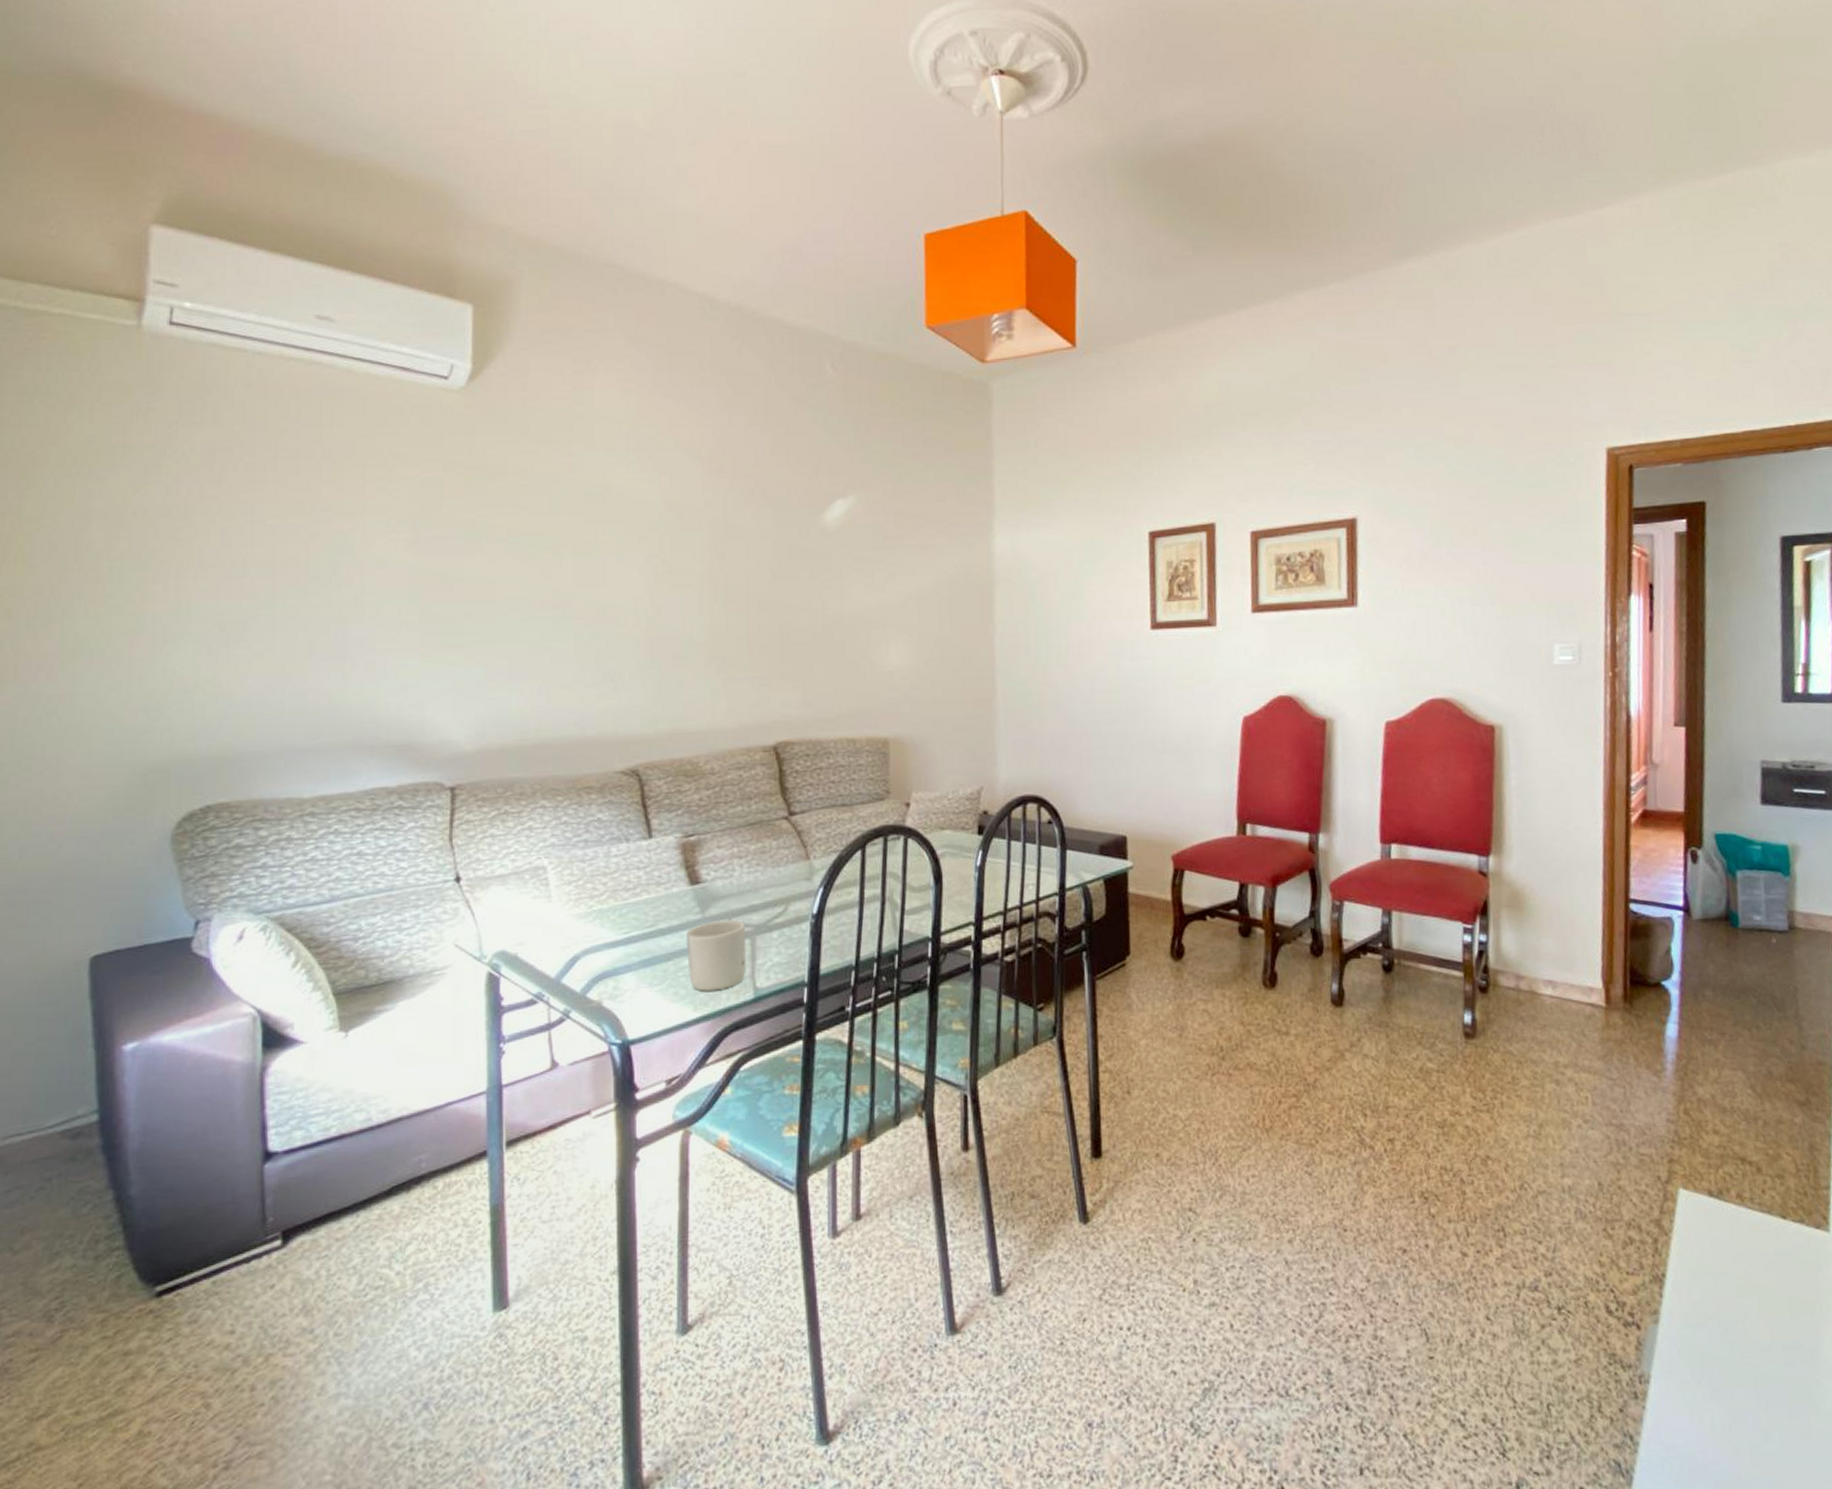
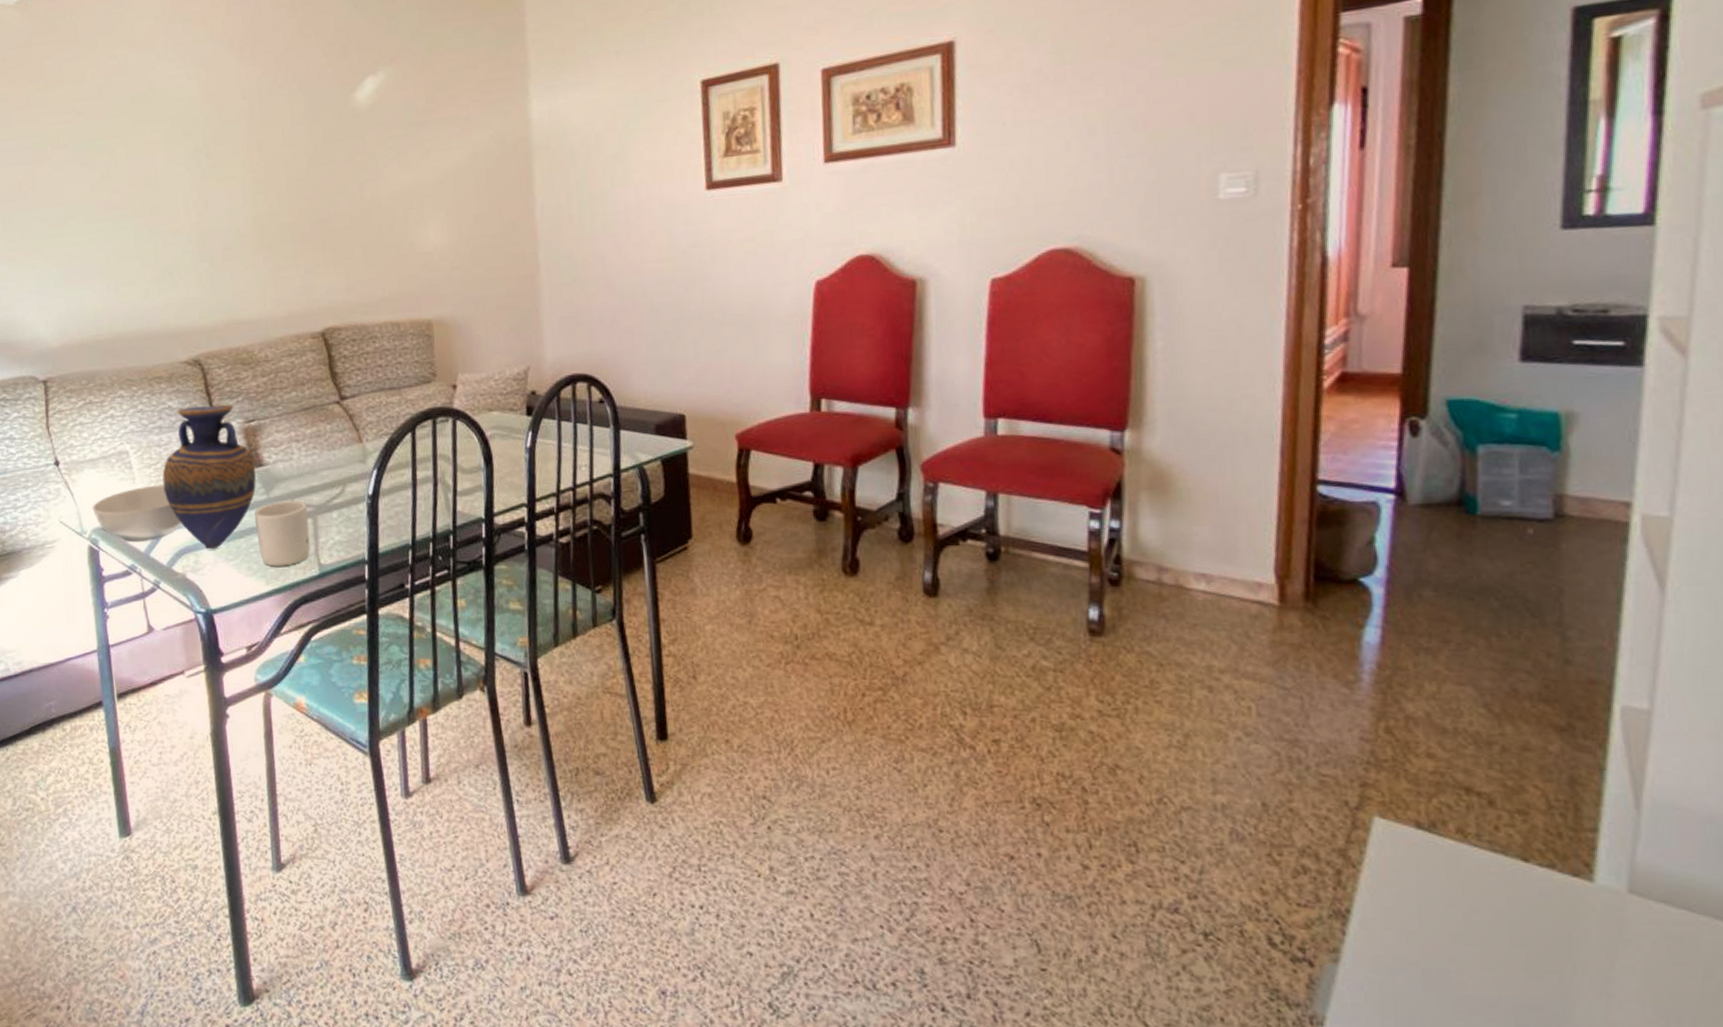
bowl: none [496,903,602,968] -> present [92,485,182,543]
vase: none [584,817,692,974] -> present [162,404,257,550]

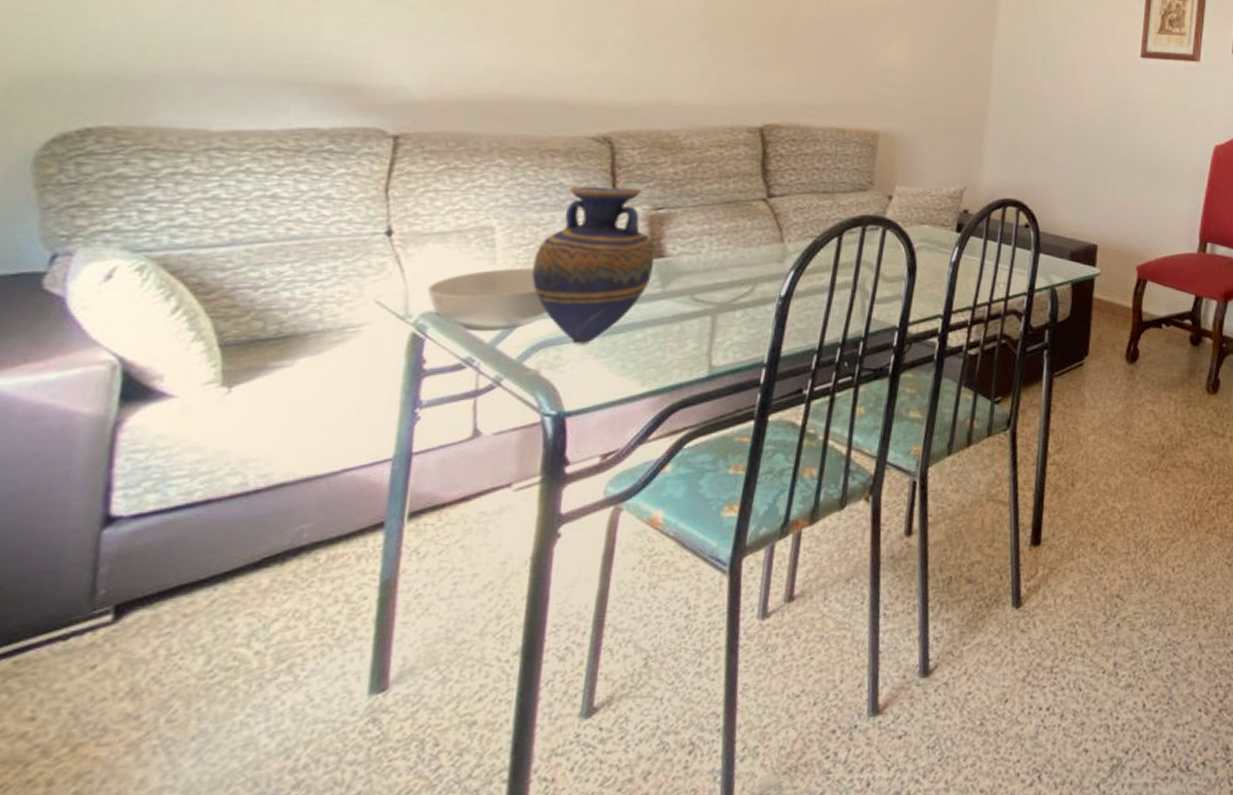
mug: present [254,500,310,567] -> none [640,295,707,366]

